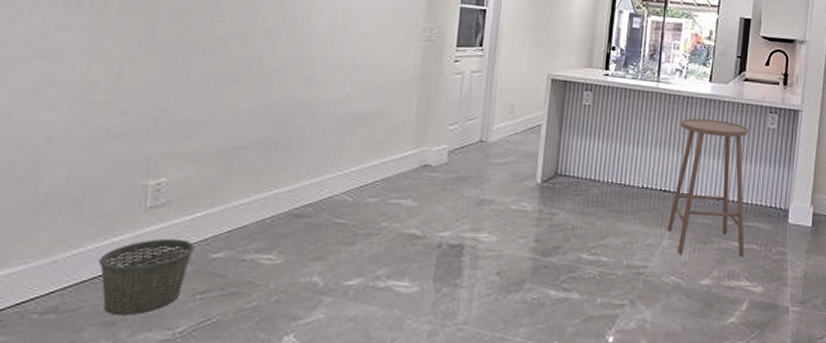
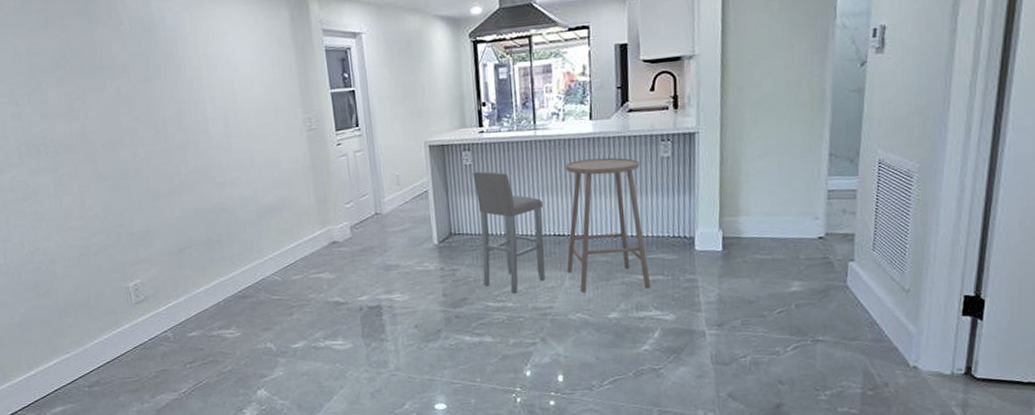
basket: present [98,238,195,315] -> none [114,324,176,384]
bar stool: none [581,113,655,248] -> present [472,171,546,294]

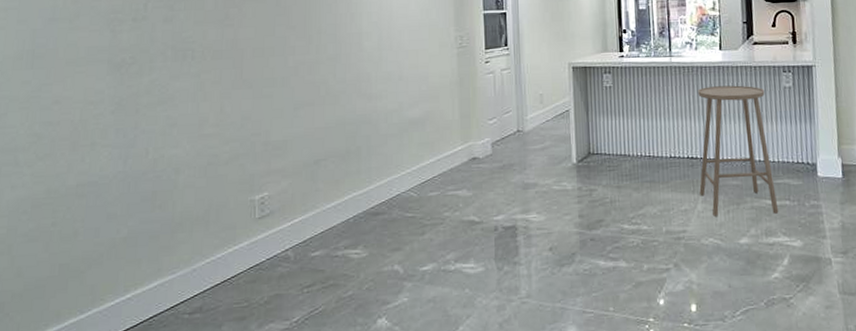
bar stool: present [472,171,546,294] -> none [612,93,679,216]

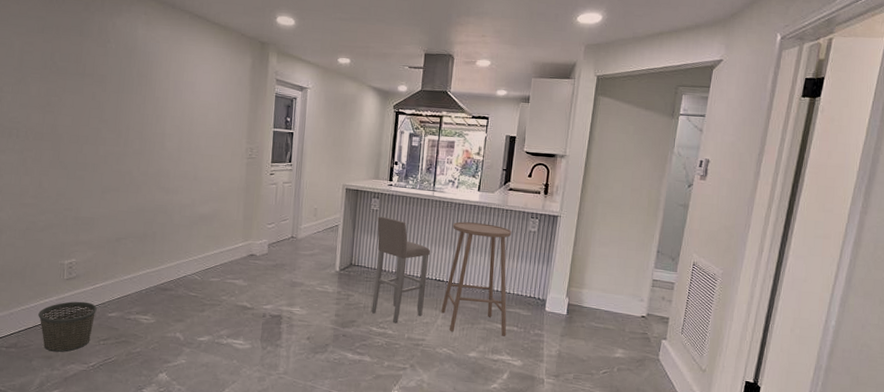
basket: none [227,242,297,311] -> present [38,301,97,352]
bar stool: none [612,93,679,216] -> present [371,216,431,323]

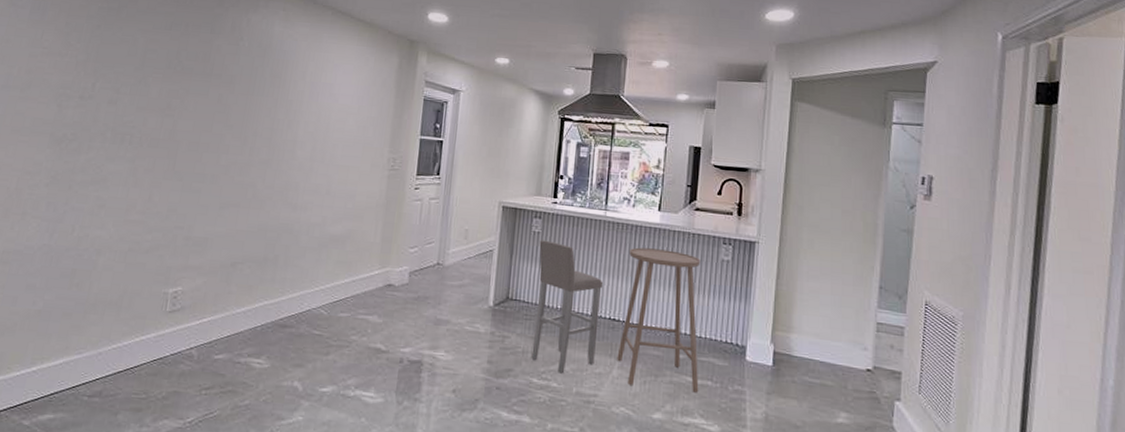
basket: present [38,301,97,352] -> none [131,339,202,404]

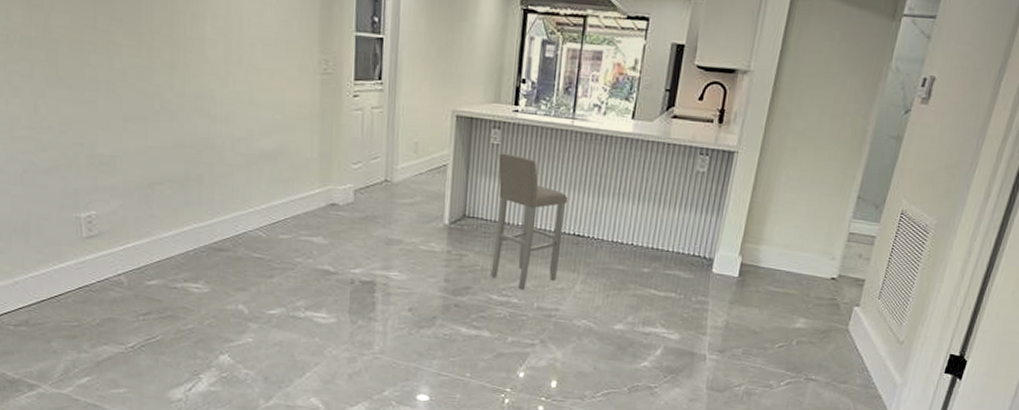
stool: present [617,247,701,393] -> none [580,159,674,305]

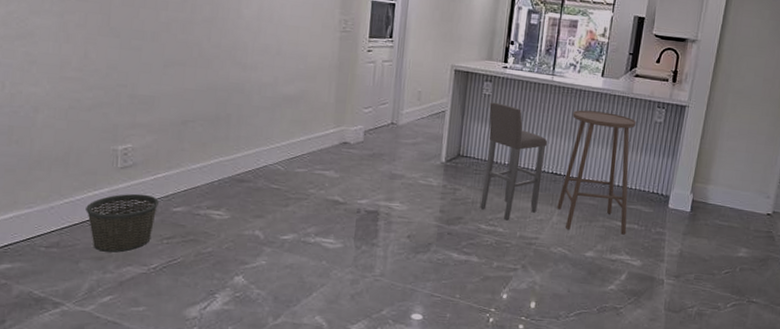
basket: none [53,266,130,331] -> present [86,193,159,253]
stool: none [580,159,674,305] -> present [557,110,636,235]

